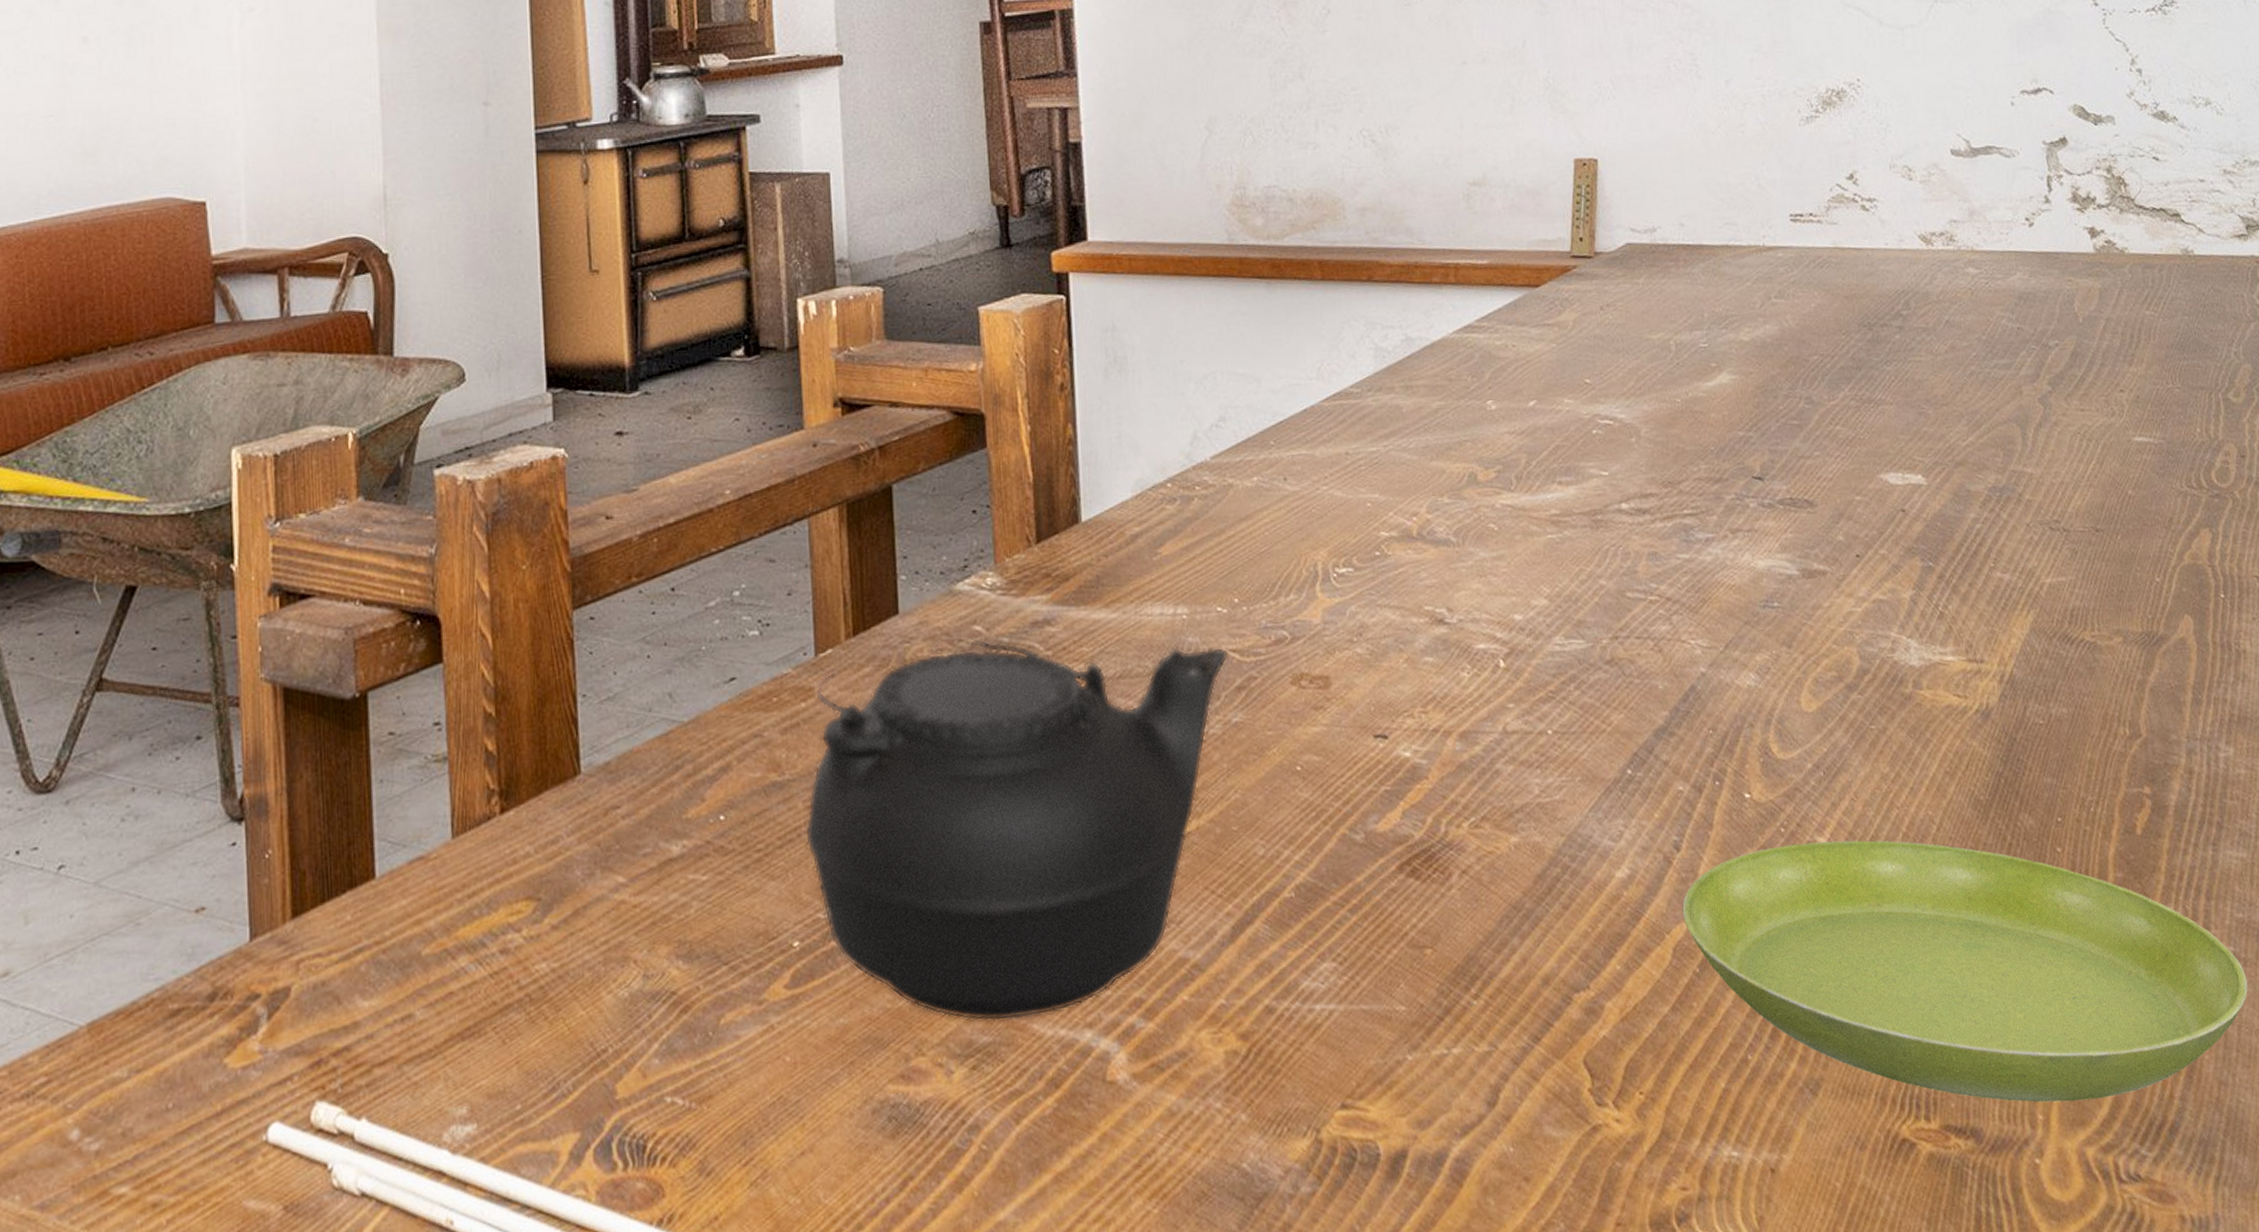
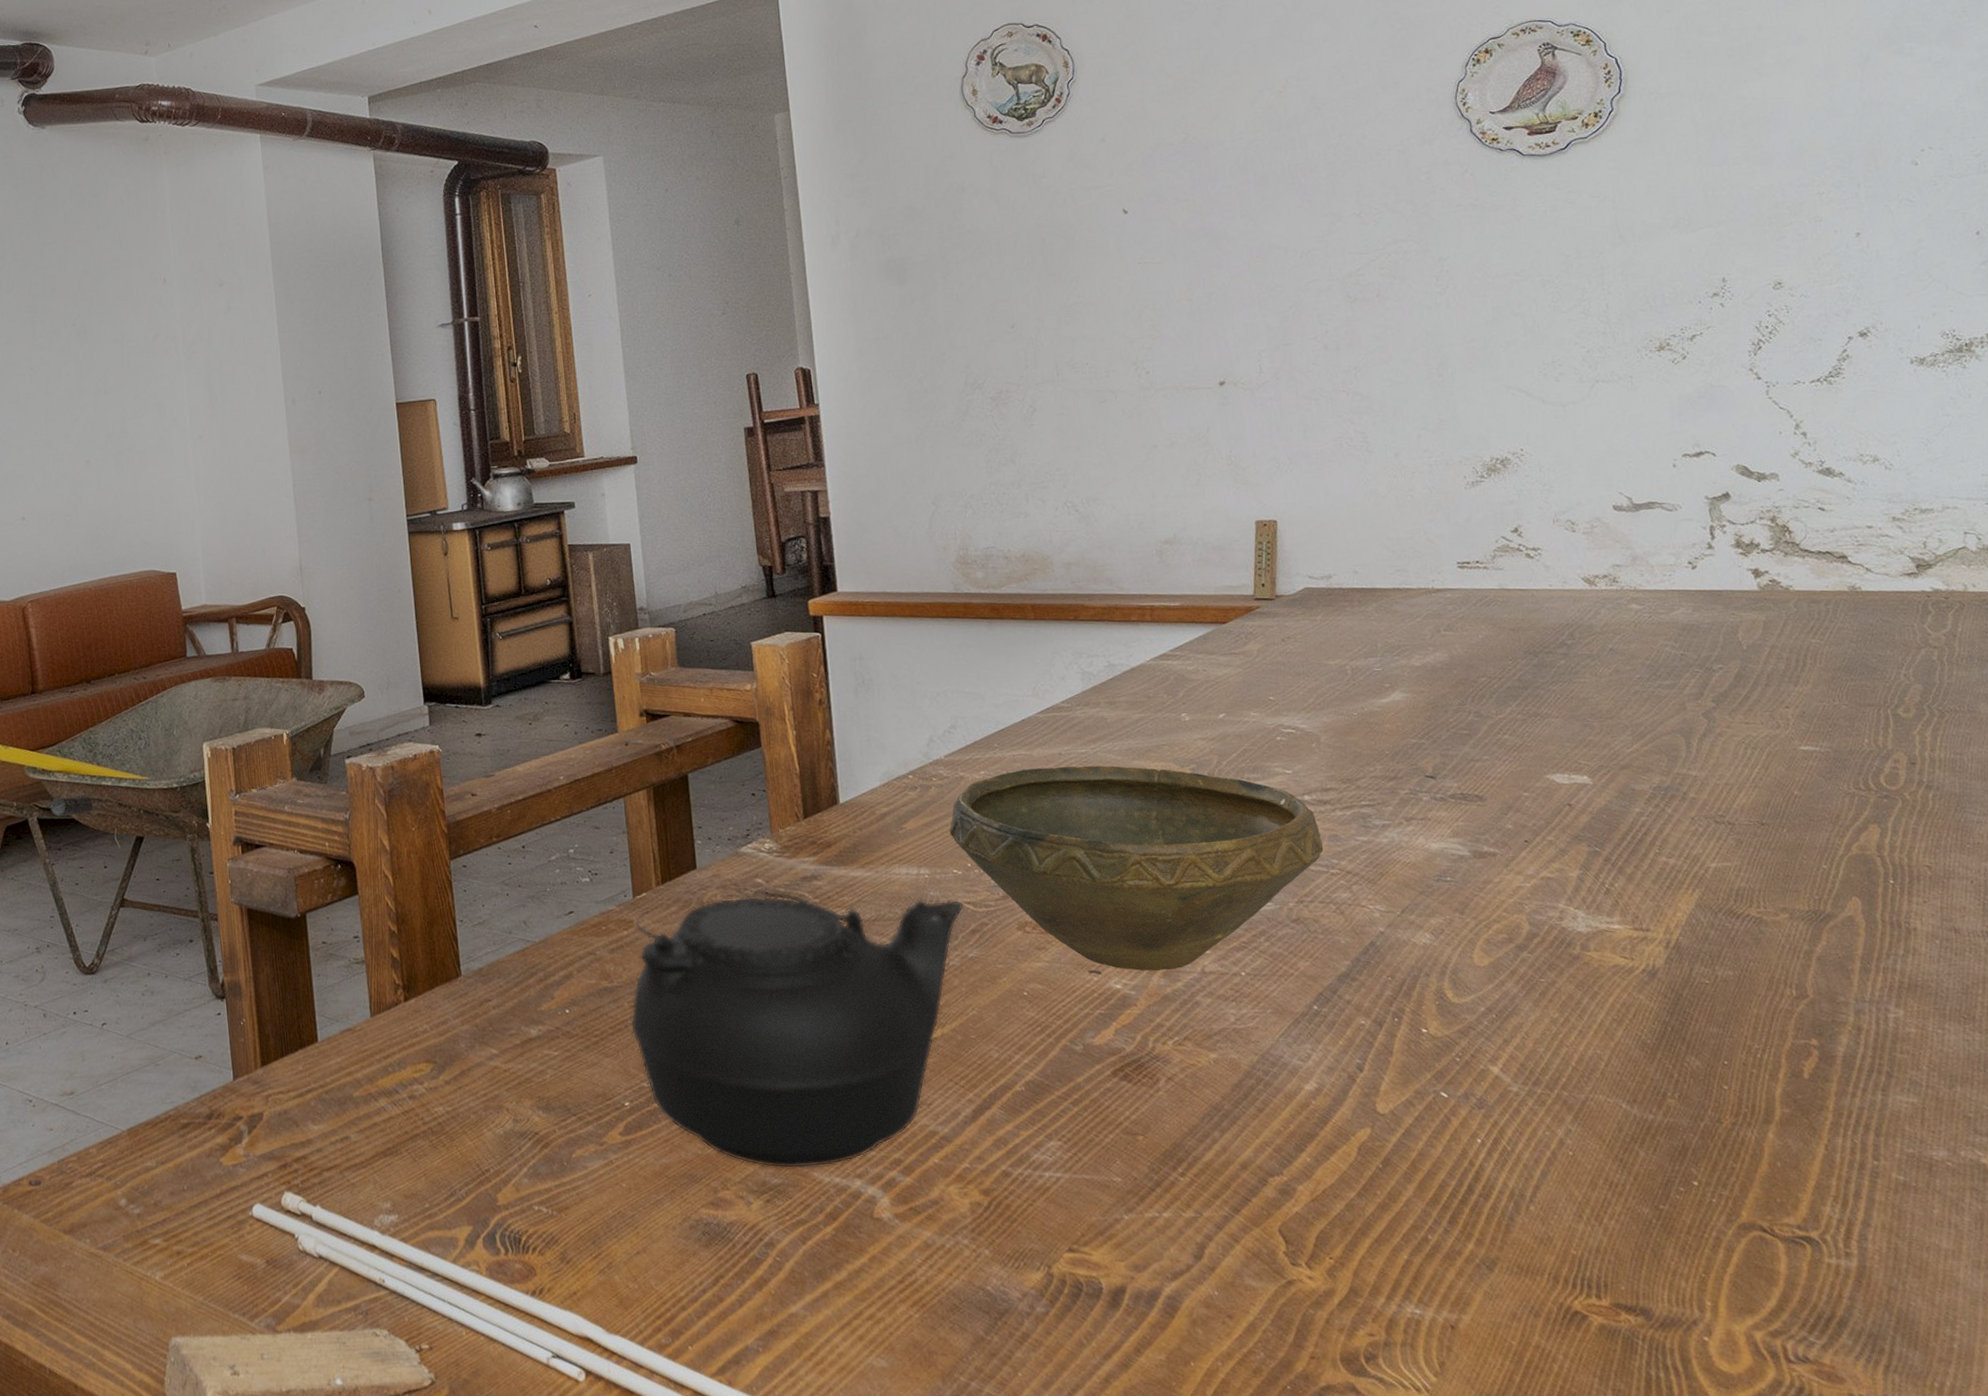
bowl: none [1213,468,1642,733] -> present [949,765,1324,971]
saucer: present [1682,840,2248,1103] -> none [1366,1070,1919,1293]

